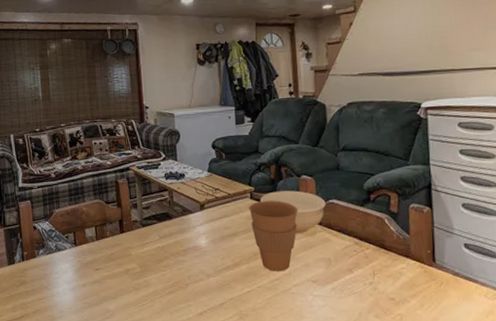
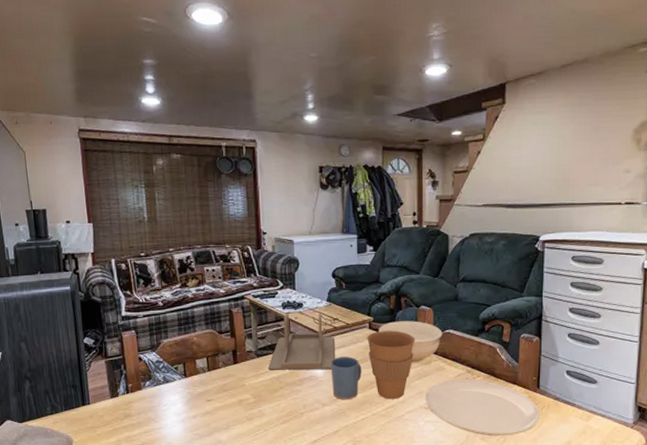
napkin holder: none [153,183,218,240] -> present [268,313,335,370]
mug: none [213,227,246,272] -> present [330,357,362,400]
plate: none [311,251,439,314] -> present [425,379,540,436]

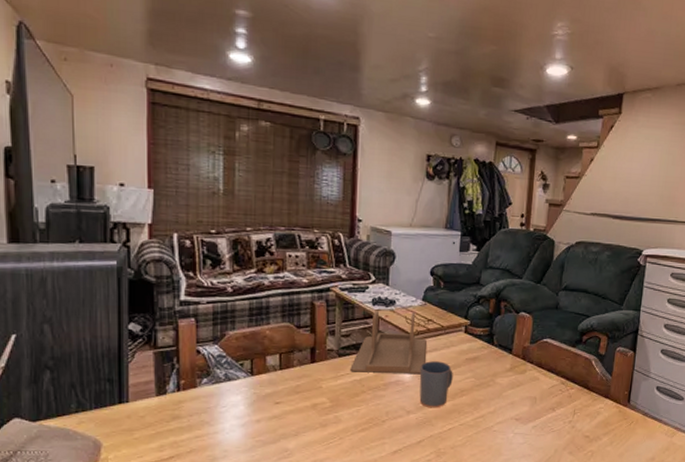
cup: present [367,331,416,399] -> none [461,336,512,409]
bowl: present [379,321,442,362] -> none [475,326,540,370]
plate: present [425,379,540,436] -> none [516,390,629,451]

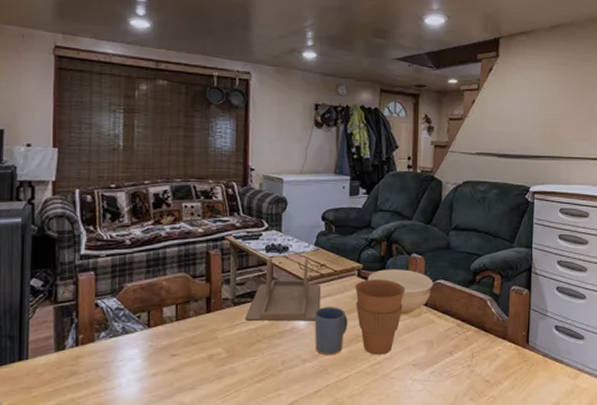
cup: none [461,336,512,409] -> present [355,279,406,355]
bowl: none [475,326,540,370] -> present [368,269,433,314]

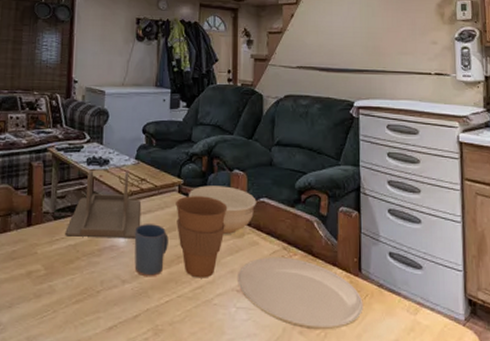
plate: none [413,333,529,396] -> present [237,257,363,330]

